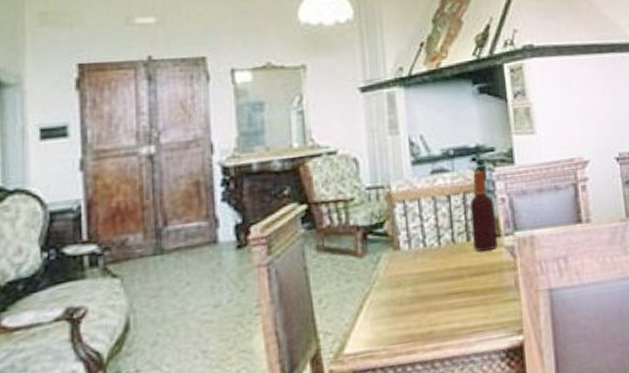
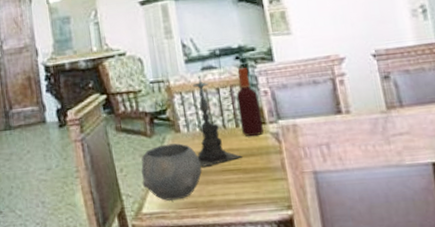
bowl: none [346,263,424,336] -> present [141,143,203,201]
candle holder: none [418,181,472,291] -> present [192,76,242,167]

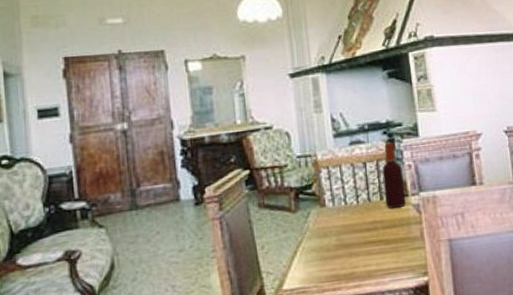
bowl: present [141,143,203,201] -> none [284,217,346,276]
candle holder: present [192,76,242,167] -> none [340,150,385,240]

